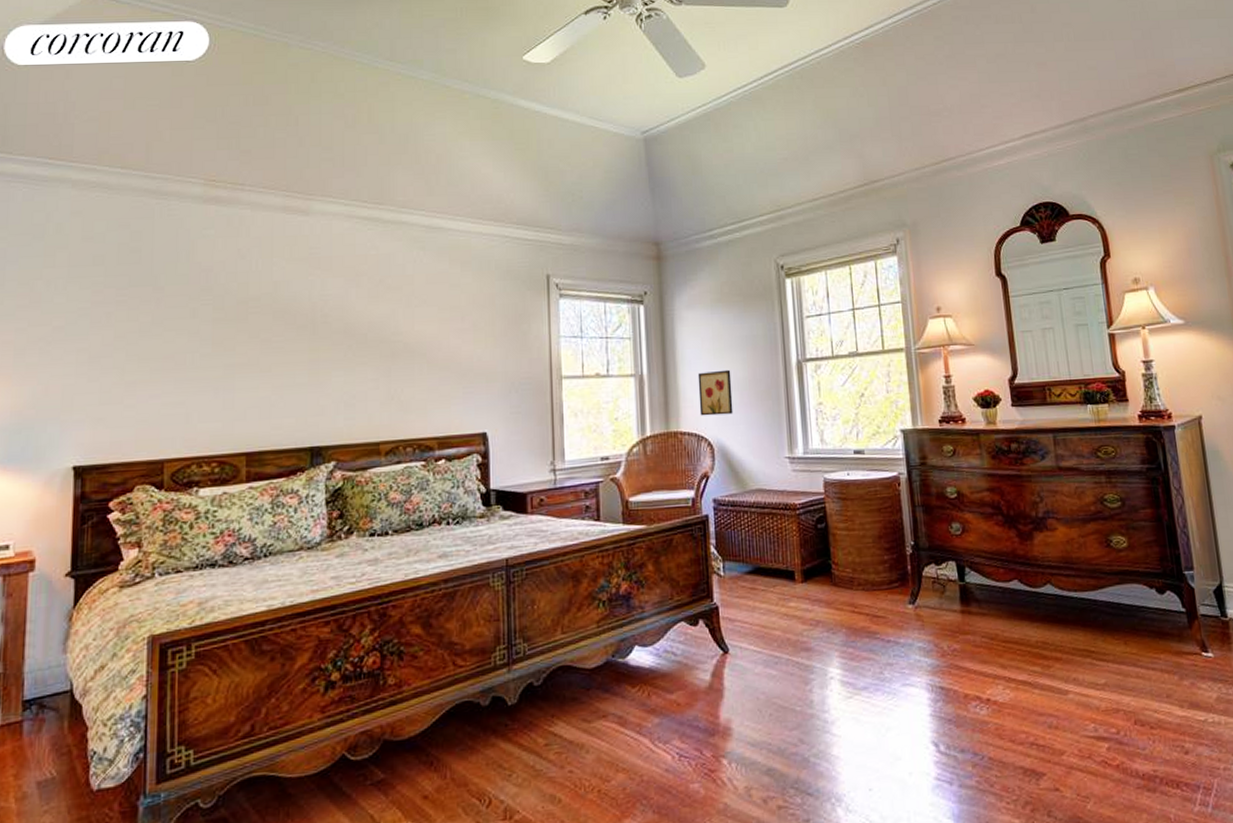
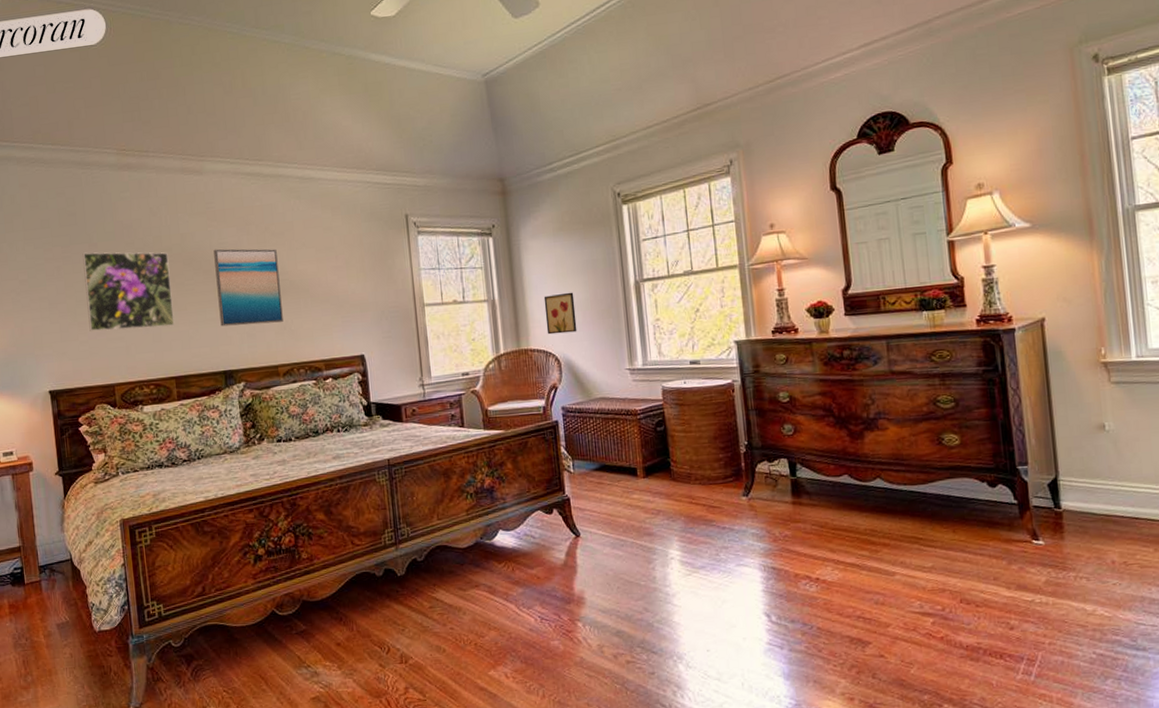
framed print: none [139,297,256,394] -> present [82,252,175,332]
wall art: none [312,301,391,393] -> present [213,248,283,327]

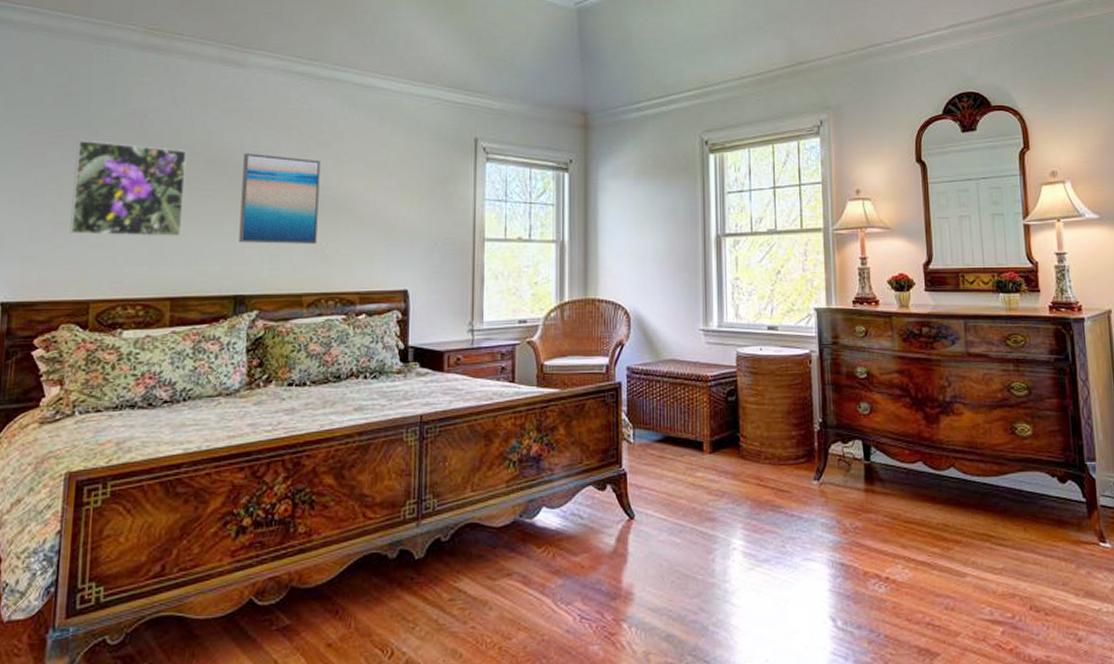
wall art: present [543,292,577,335] -> none [618,240,651,285]

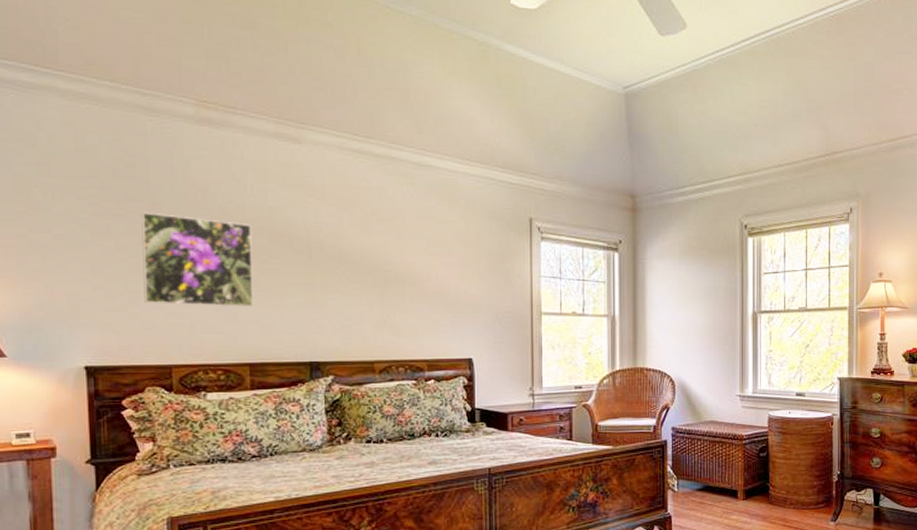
wall art: present [239,153,320,244] -> none [308,228,384,315]

